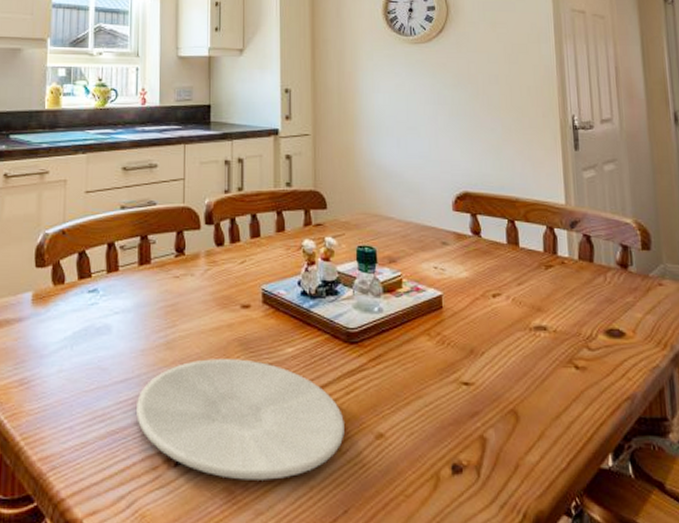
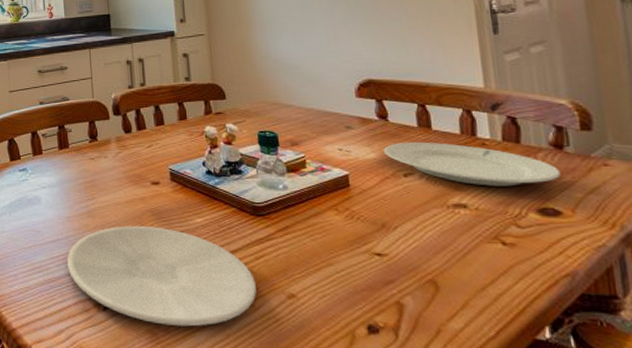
plate: none [475,260,625,307] -> present [383,142,561,187]

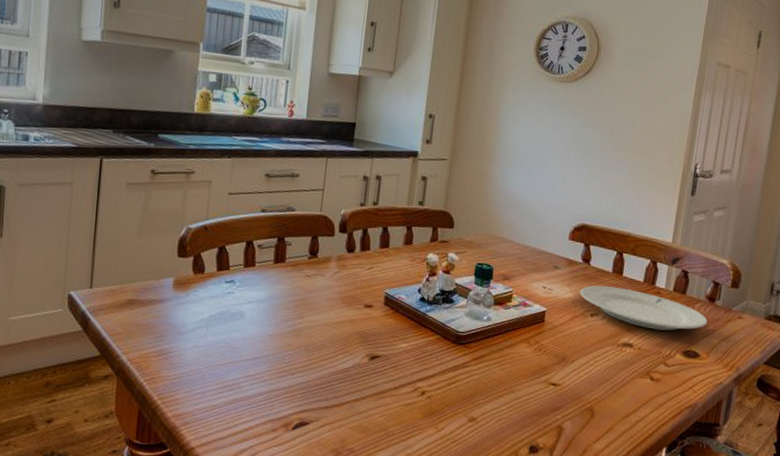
plate: present [67,226,257,327] -> none [262,347,444,447]

